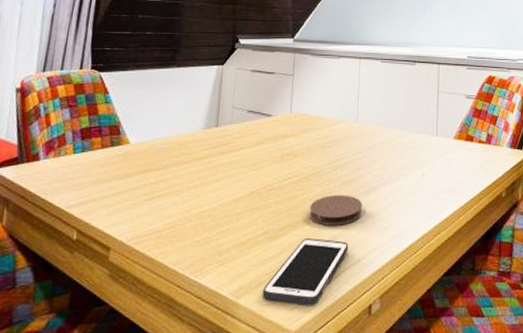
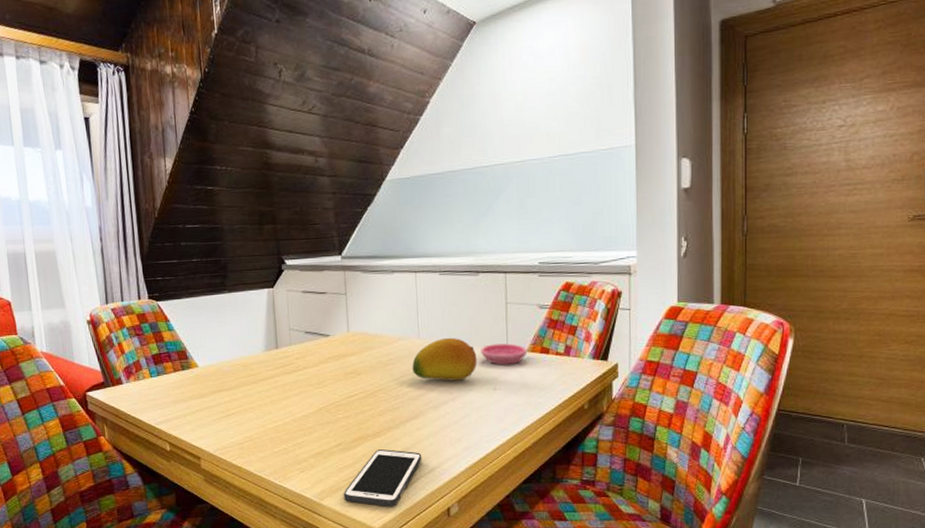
coaster: present [309,195,363,226] -> none [379,409,433,438]
fruit: none [348,122,409,166] -> present [412,337,477,381]
saucer: none [413,130,455,151] -> present [481,343,528,365]

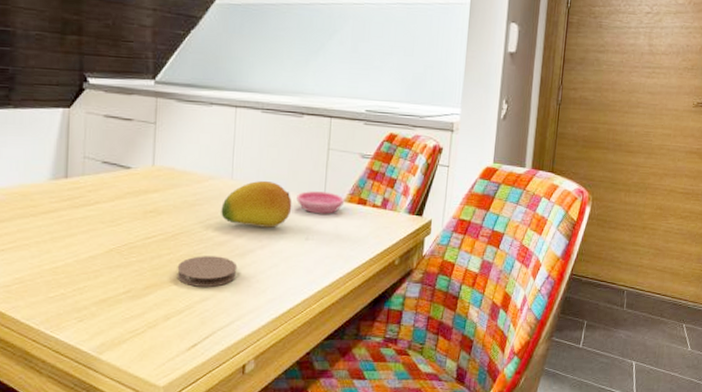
cell phone: present [344,449,422,507] -> none [127,299,221,363]
coaster: none [379,409,433,438] -> present [177,256,238,287]

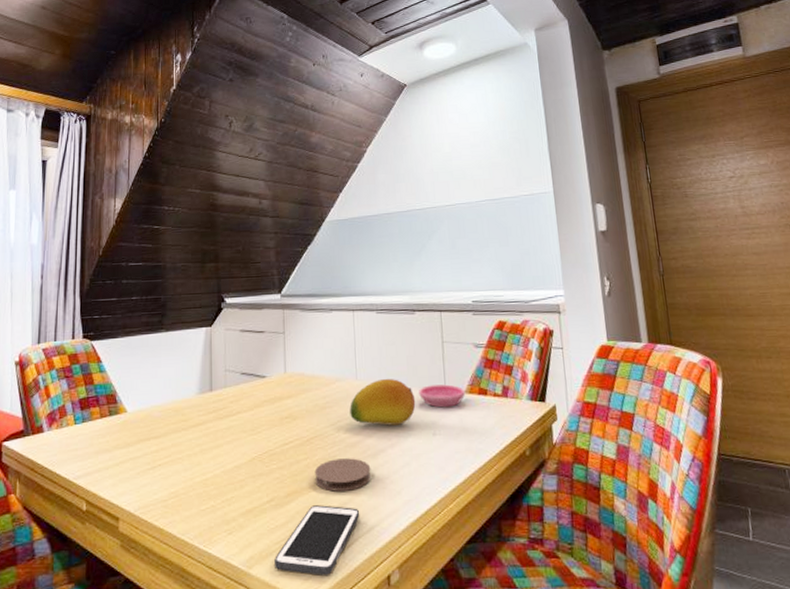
cell phone: none [127,299,221,363] -> present [275,505,360,576]

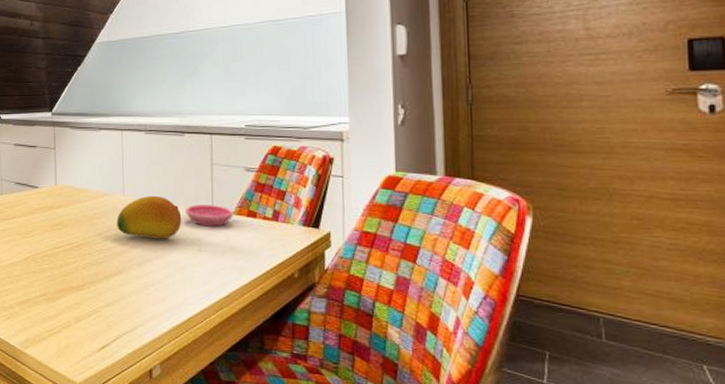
cell phone: present [275,505,360,576] -> none [47,303,125,362]
coaster: present [314,458,372,492] -> none [83,264,136,294]

